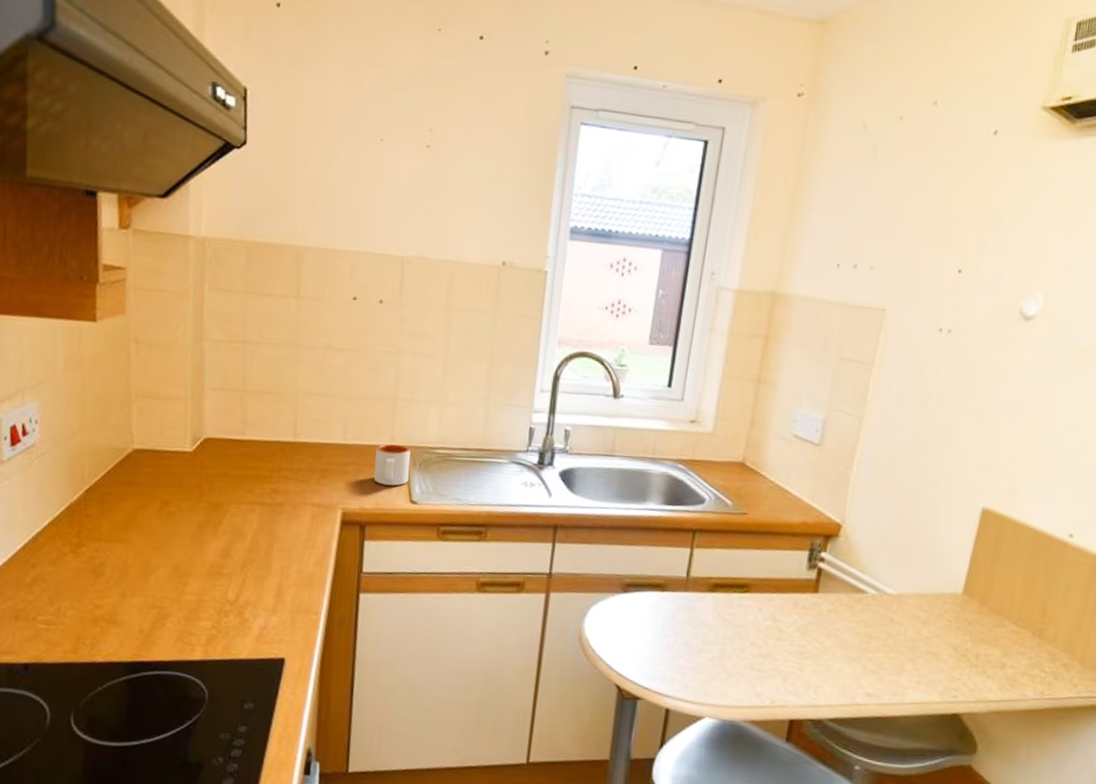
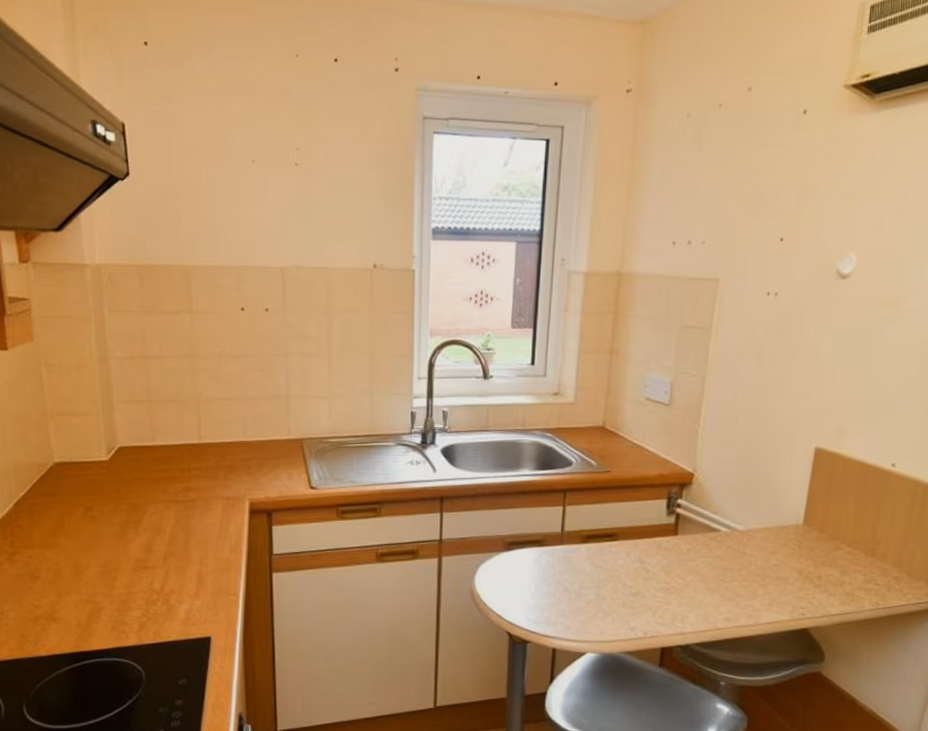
mug: present [373,444,411,486] -> none [275,438,307,475]

